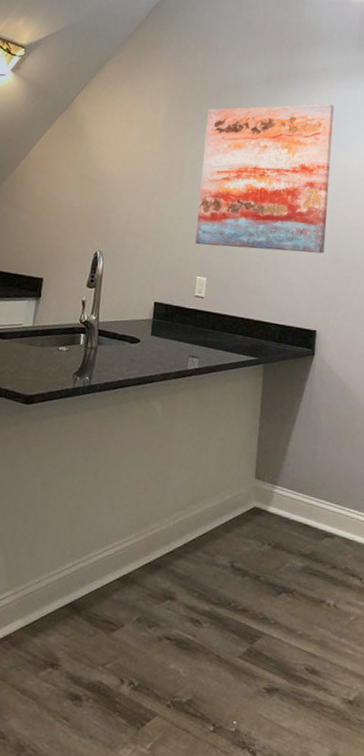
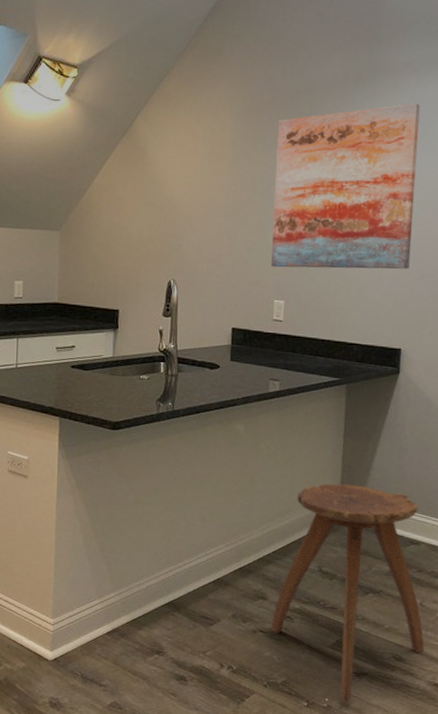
stool: none [177,469,339,728] -> present [270,483,425,704]

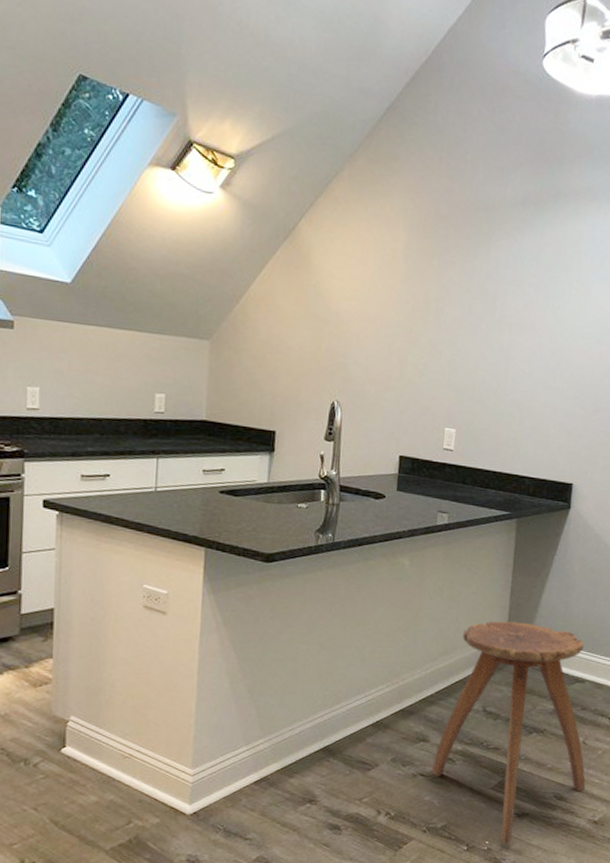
wall art: present [271,103,420,269] -> none [443,231,600,403]

